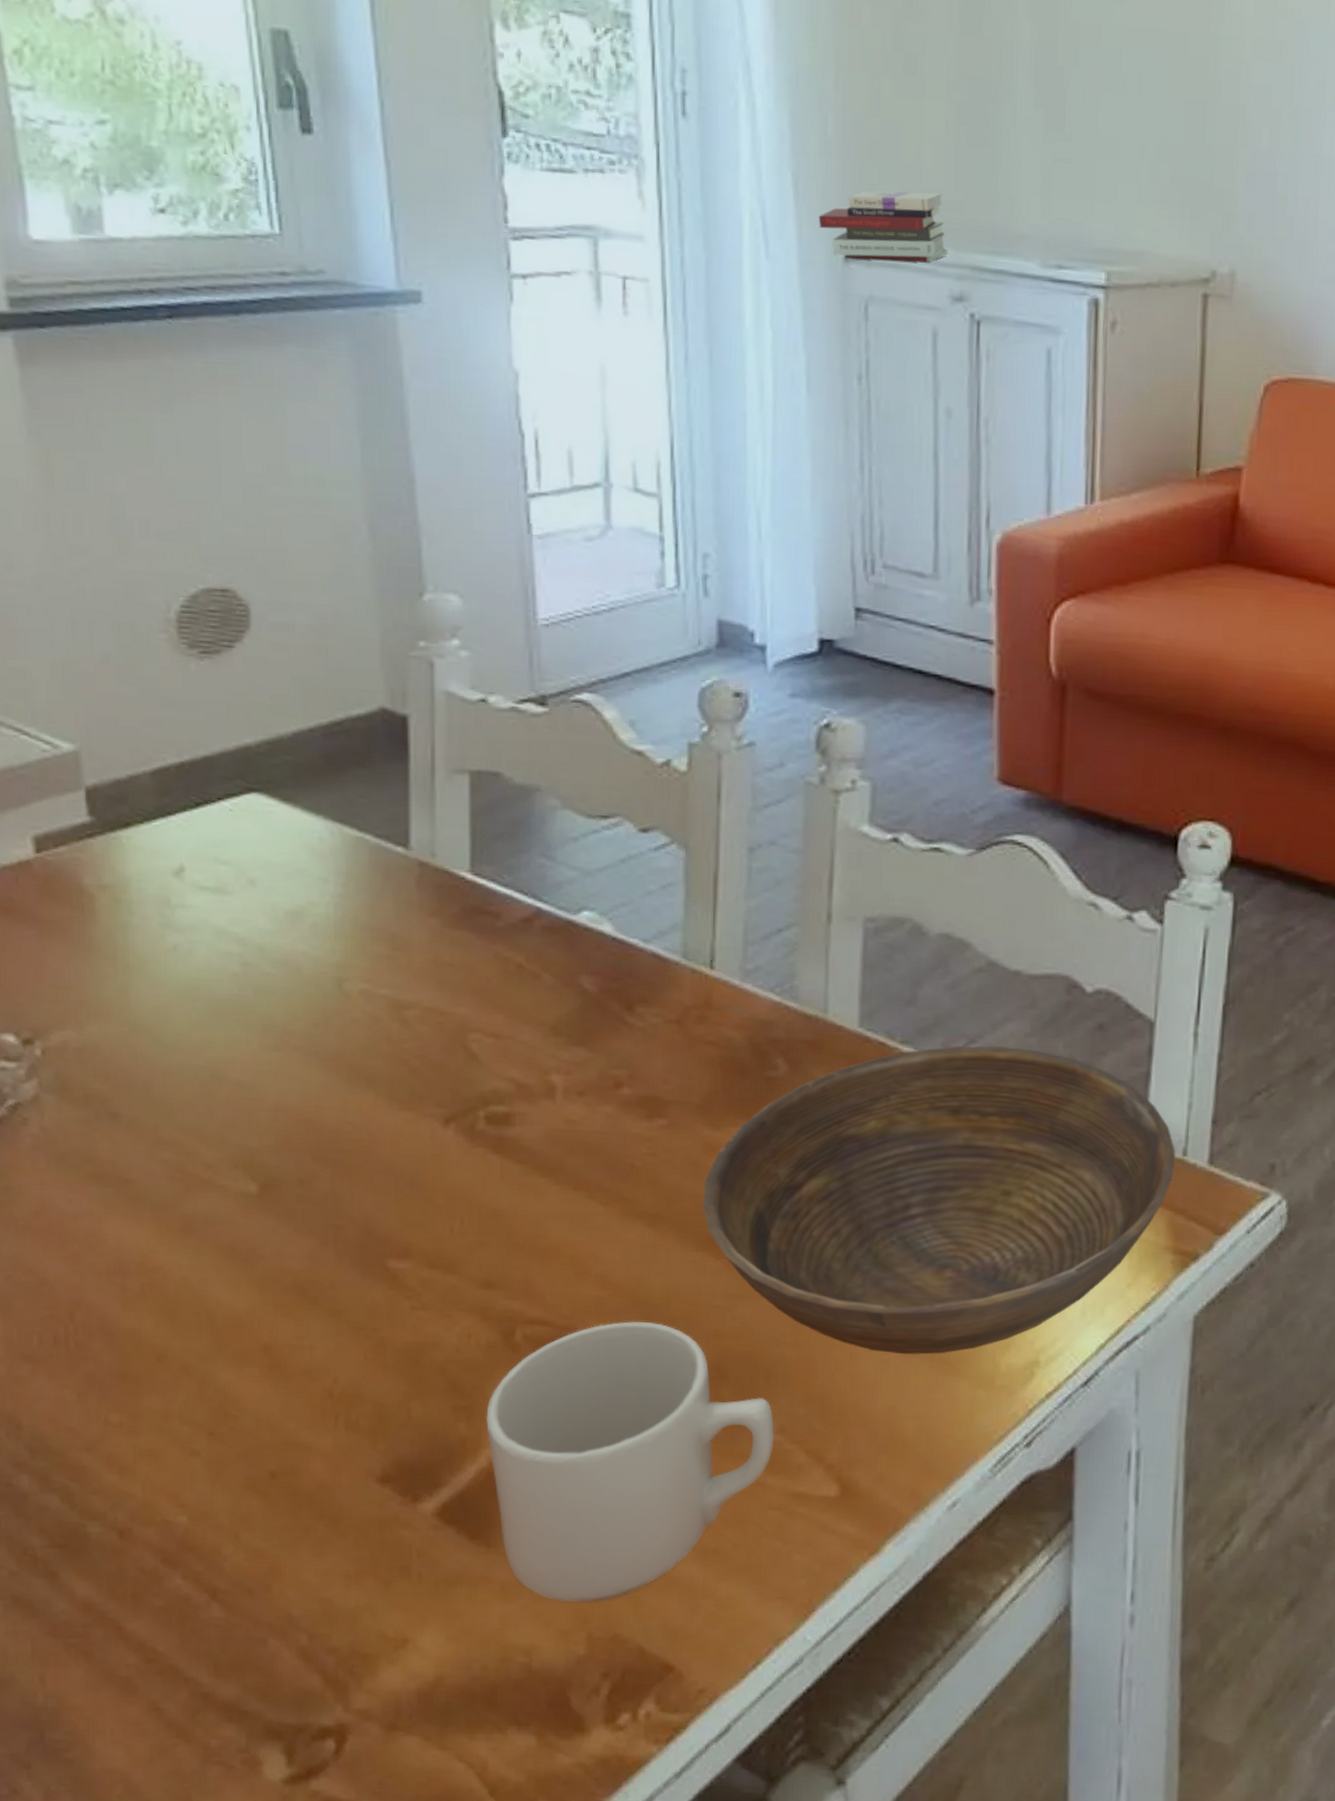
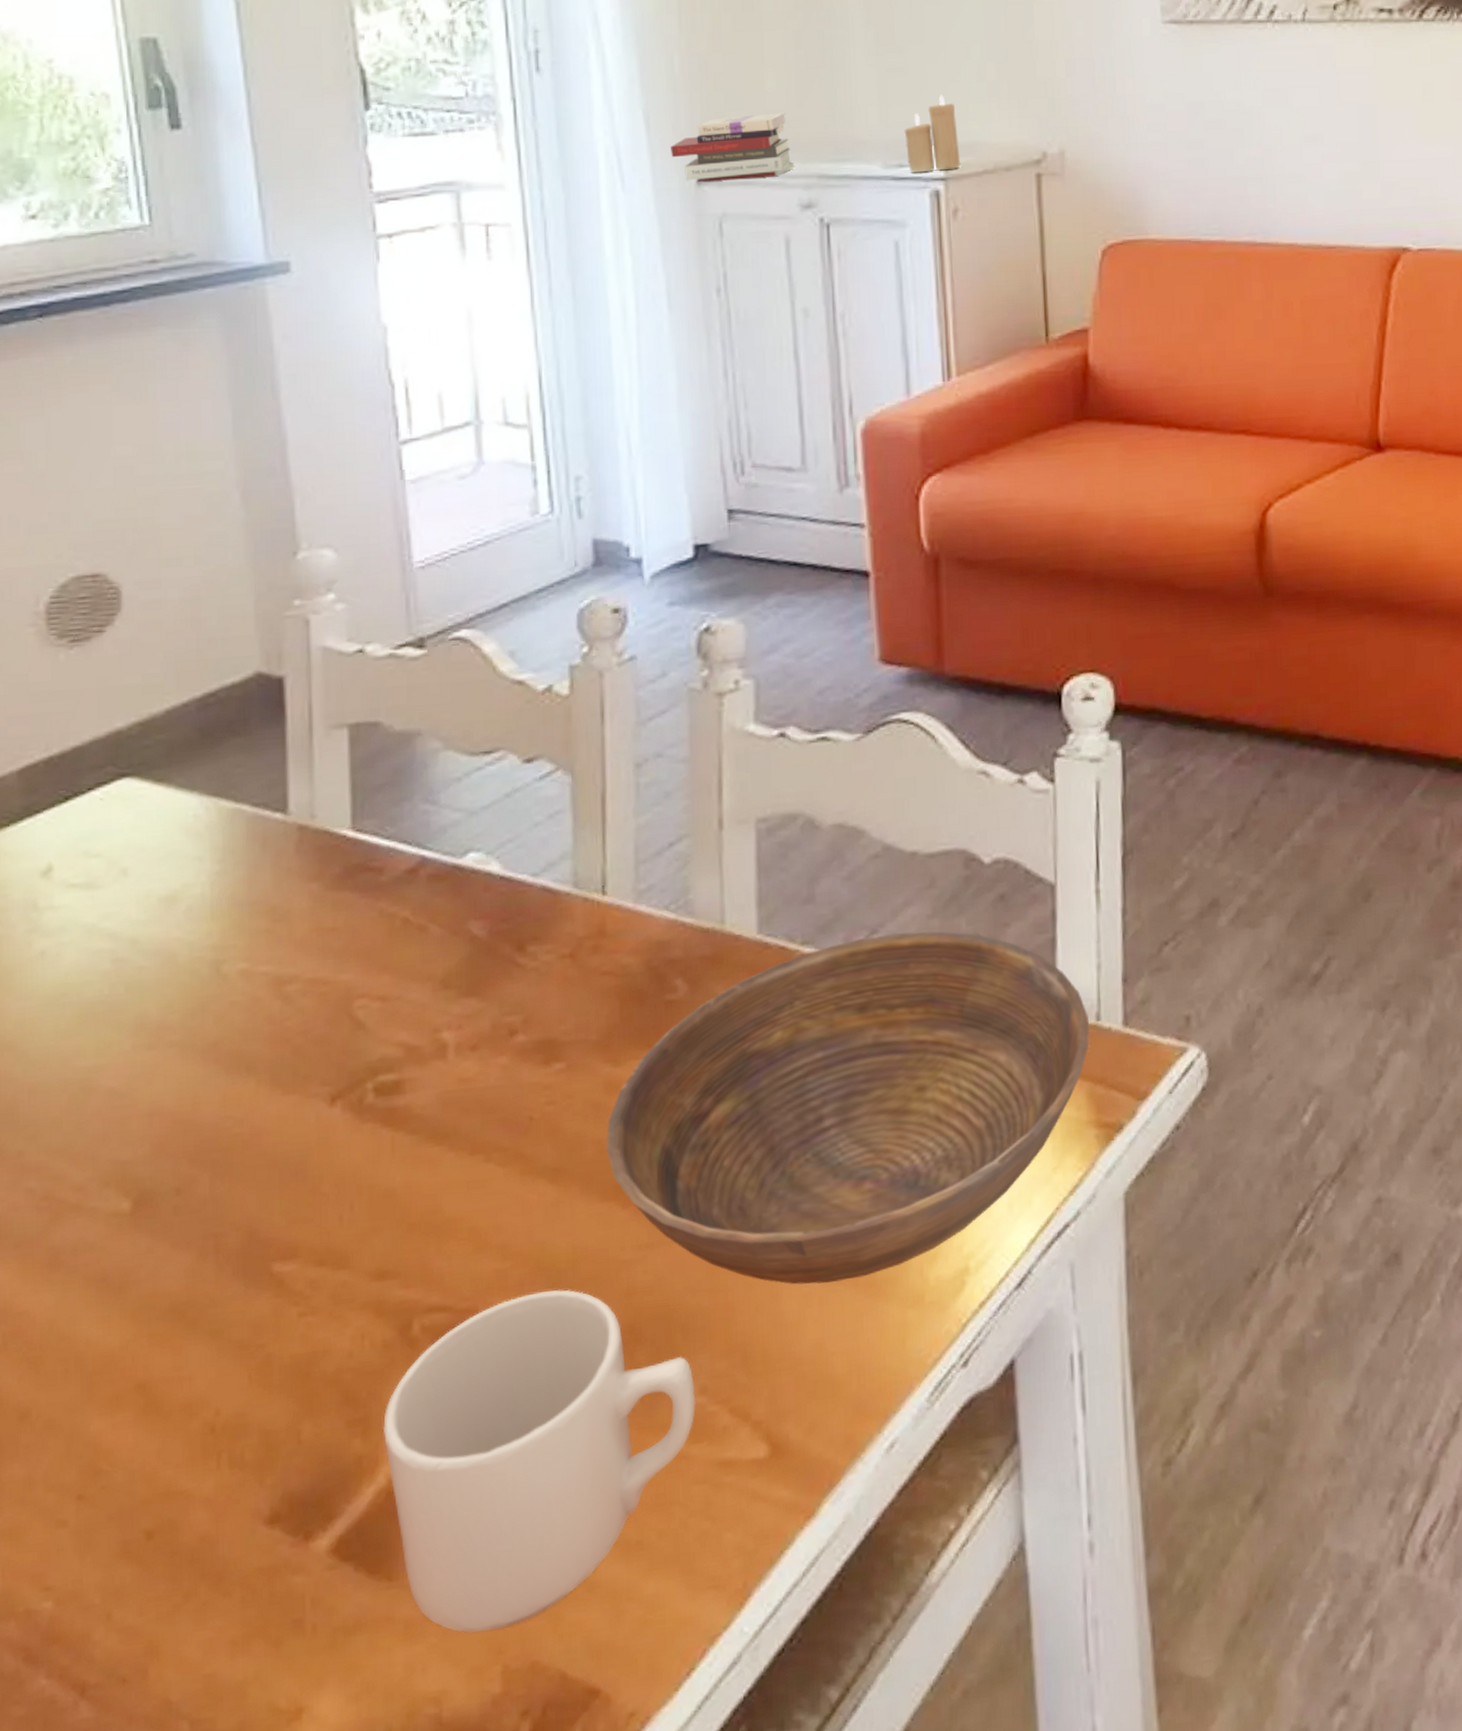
candle: none [1066,194,1124,278] -> present [904,95,961,173]

